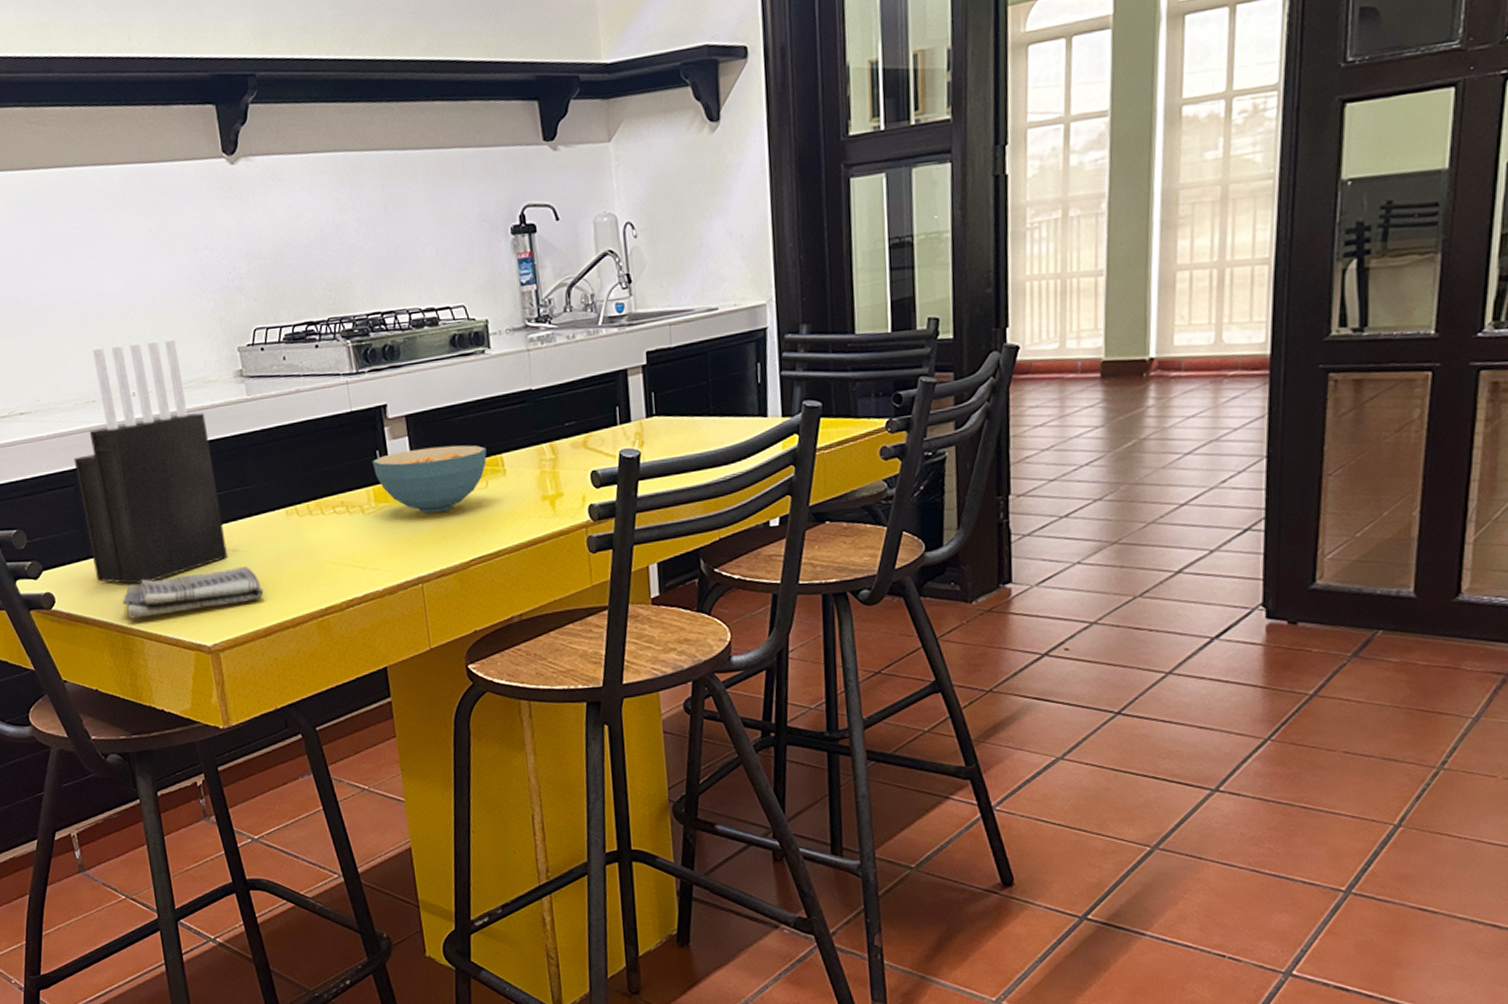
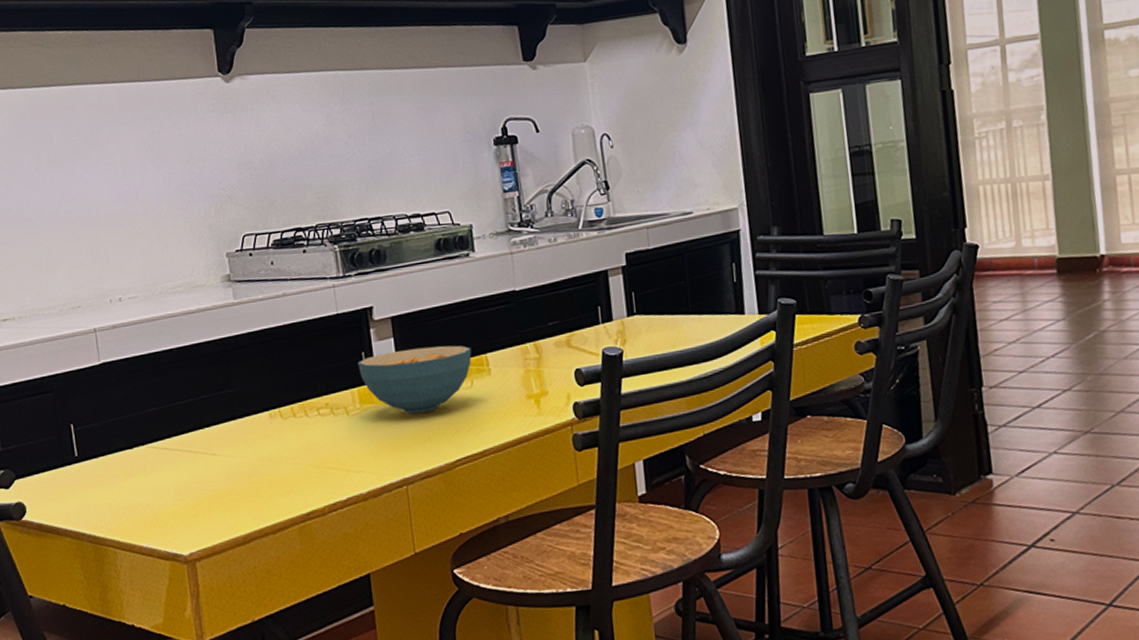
knife block: present [73,339,228,584] -> none [55,245,208,492]
dish towel: present [122,566,264,619] -> none [97,470,244,529]

